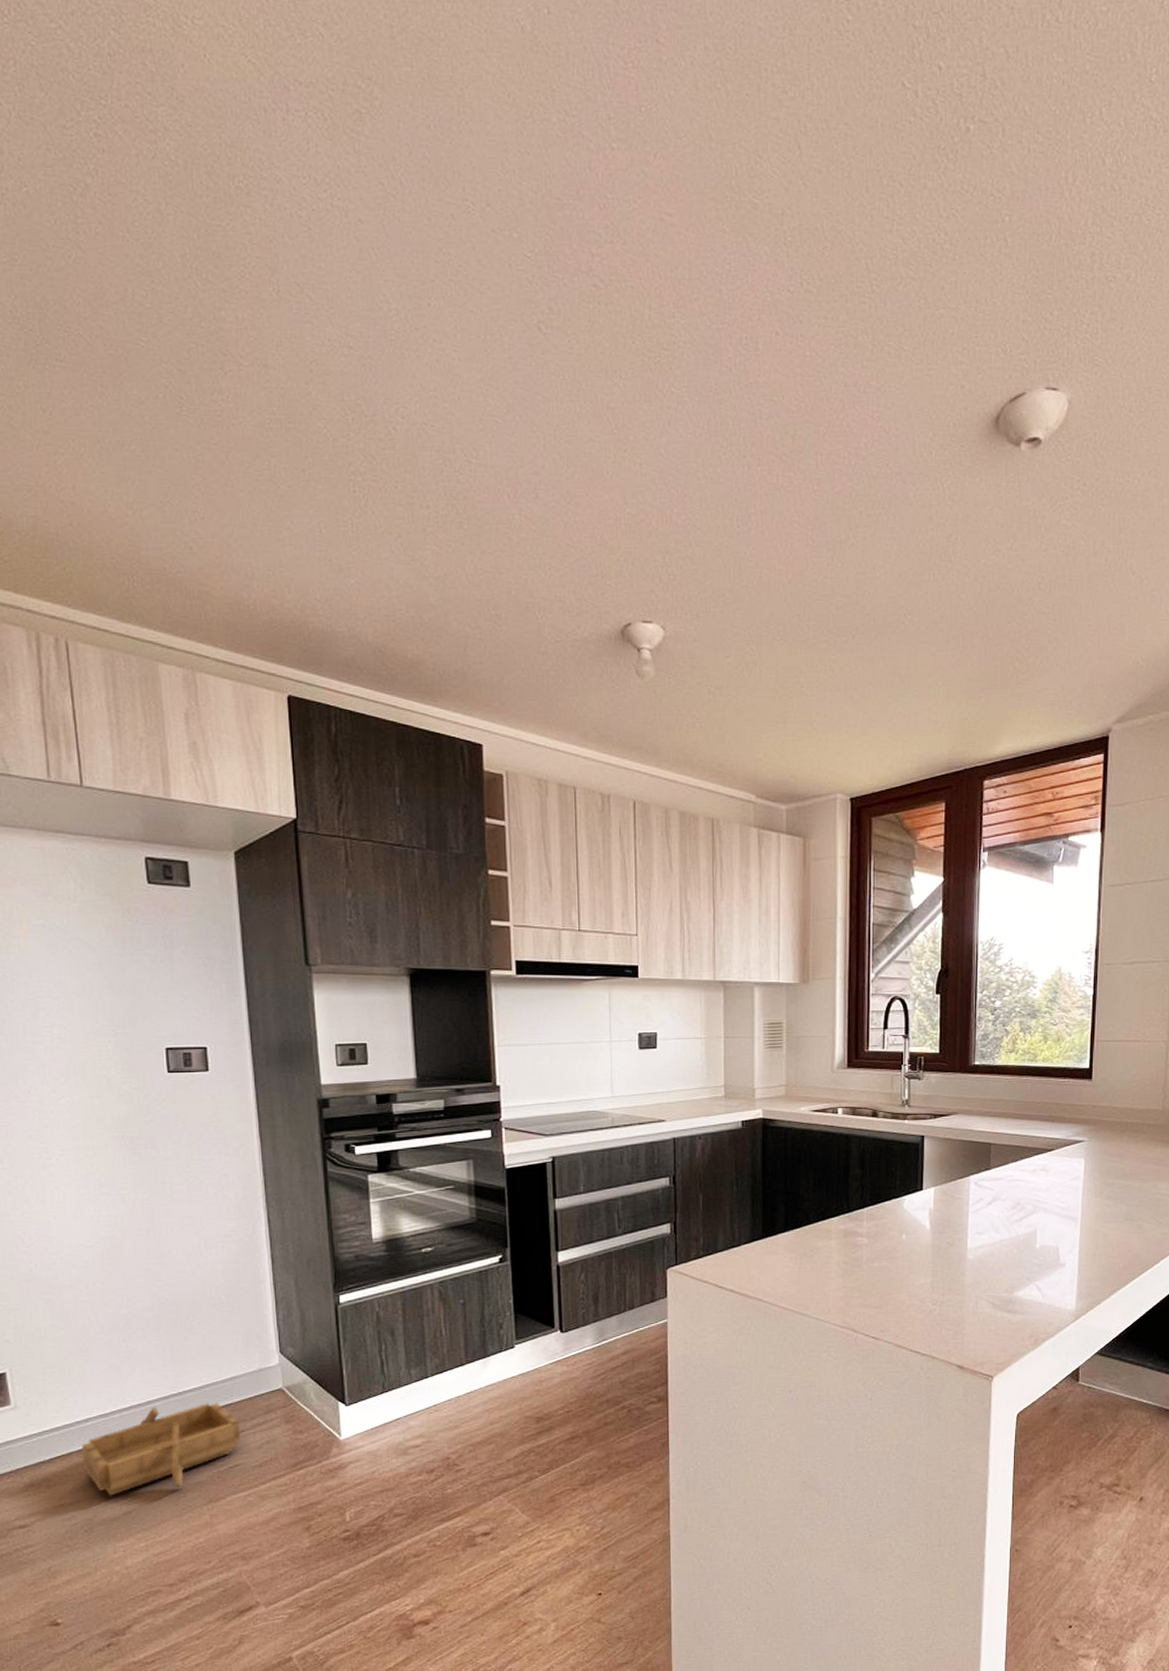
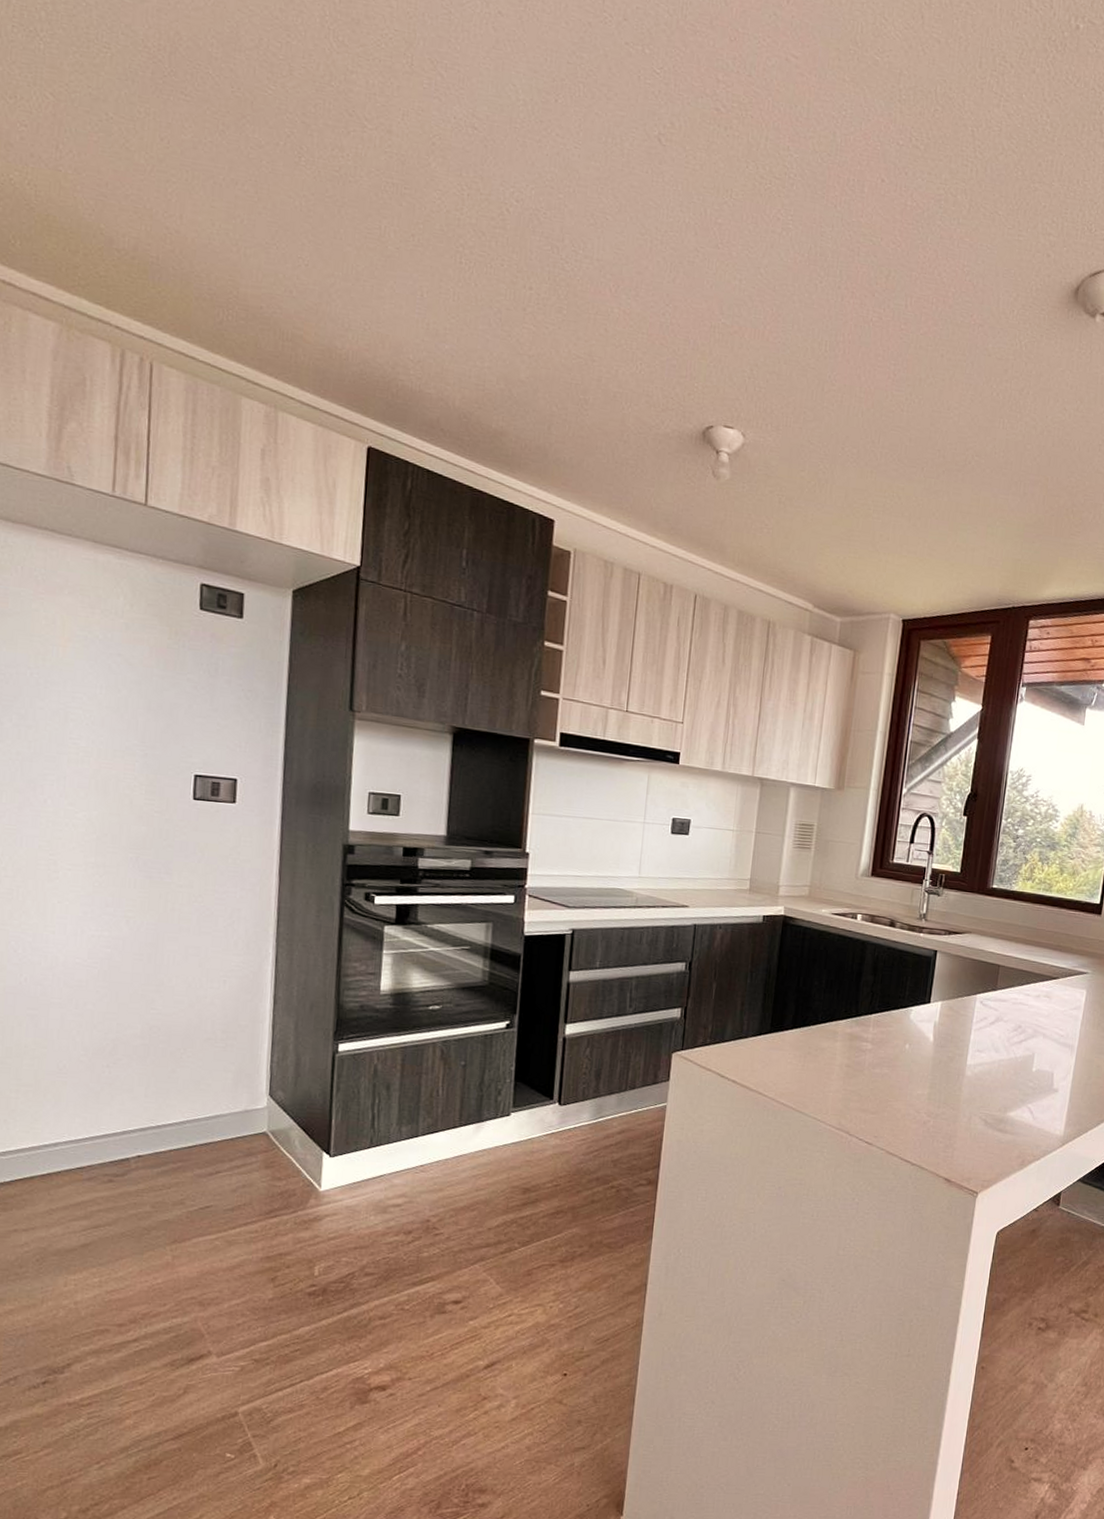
wooden boat: present [82,1403,240,1496] -> none [44,1137,216,1226]

